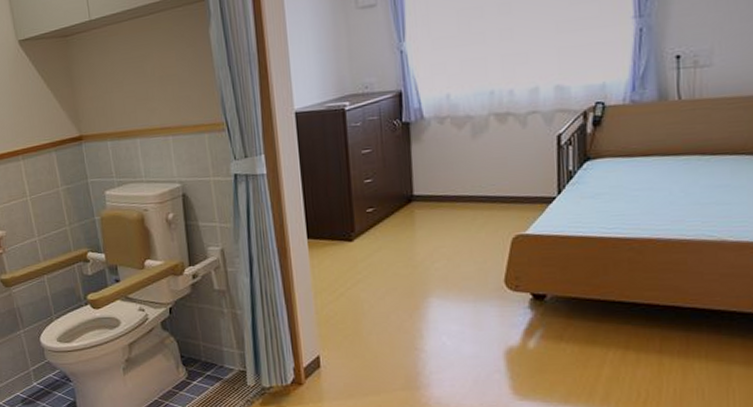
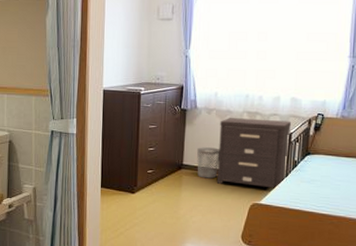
wastebasket: none [429,167,463,210] -> present [196,147,220,179]
side table: none [458,118,561,215] -> present [217,118,292,189]

